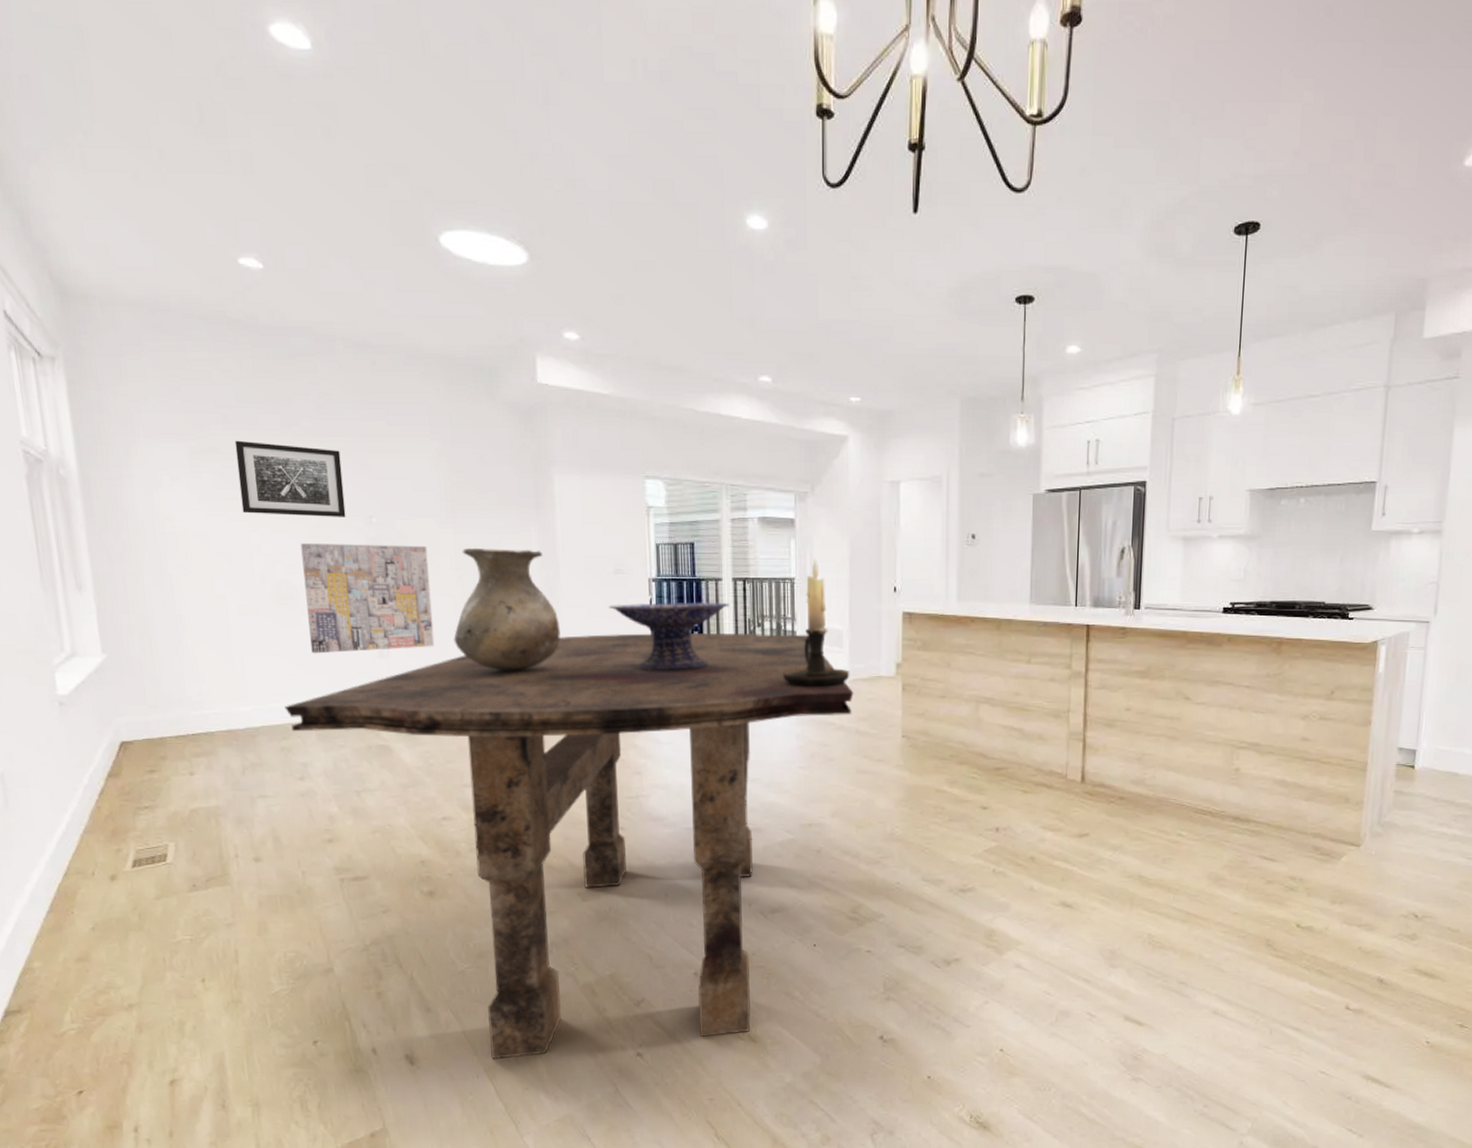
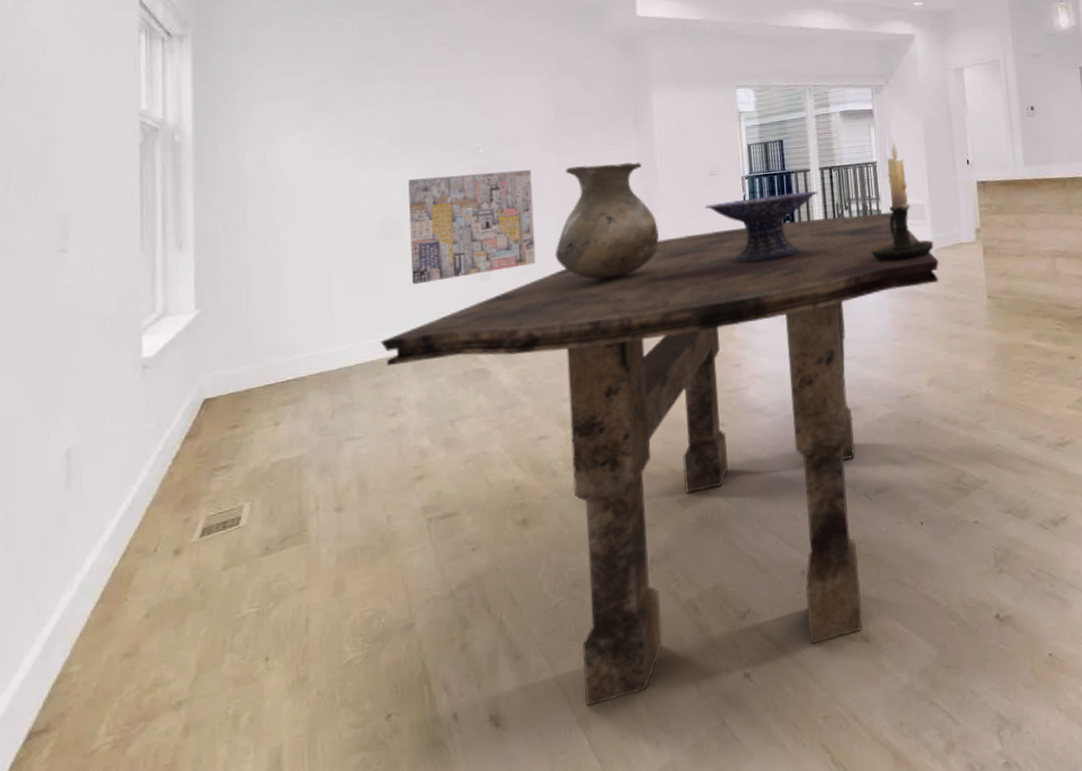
wall art: present [234,440,346,517] -> none [351,91,454,158]

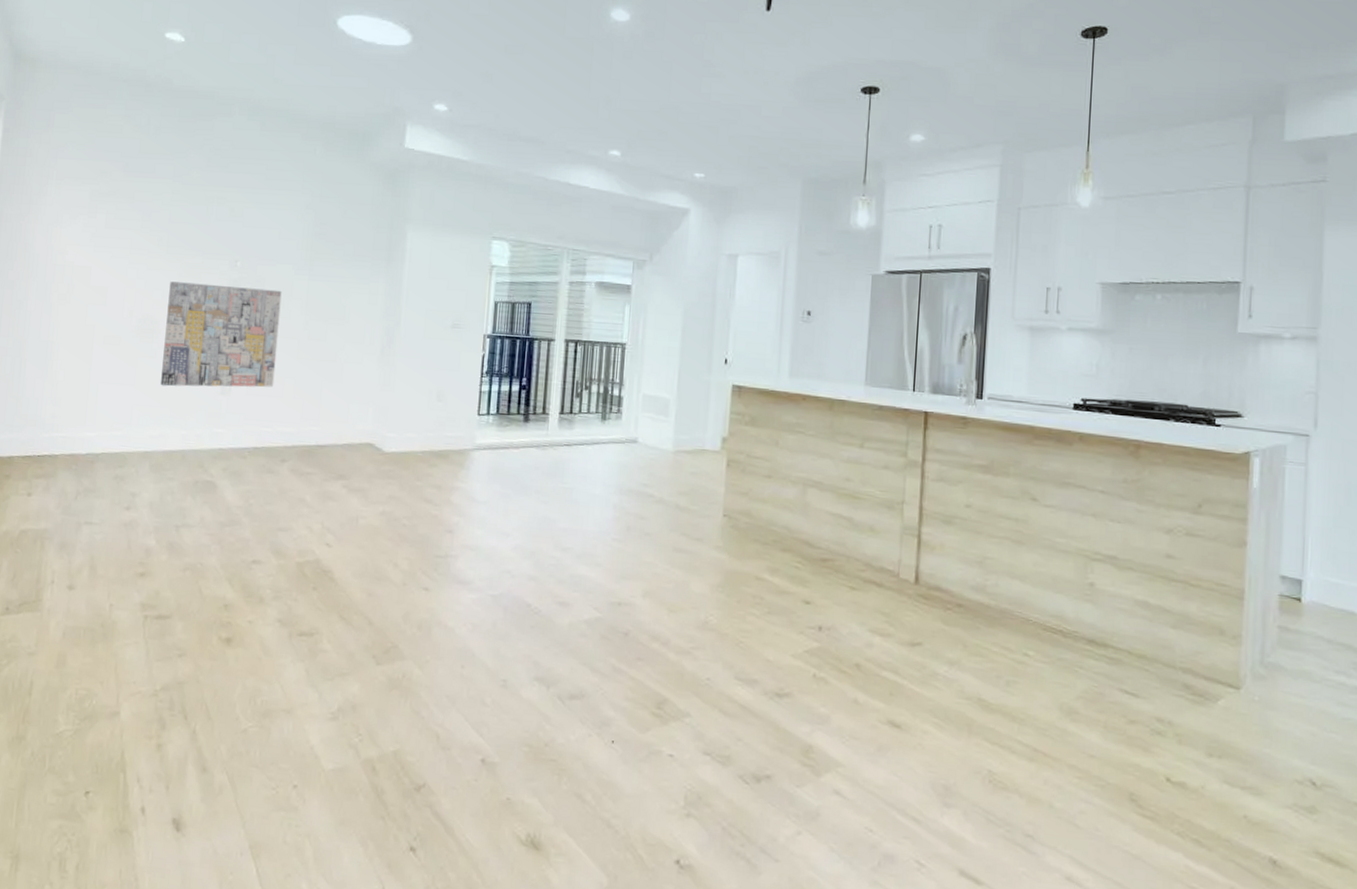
dining table: present [381,211,939,707] -> none [126,386,676,837]
vase: present [555,162,659,280] -> none [292,295,394,417]
decorative bowl: present [705,191,818,263] -> none [442,357,560,428]
candle holder: present [872,142,934,262] -> none [606,325,674,457]

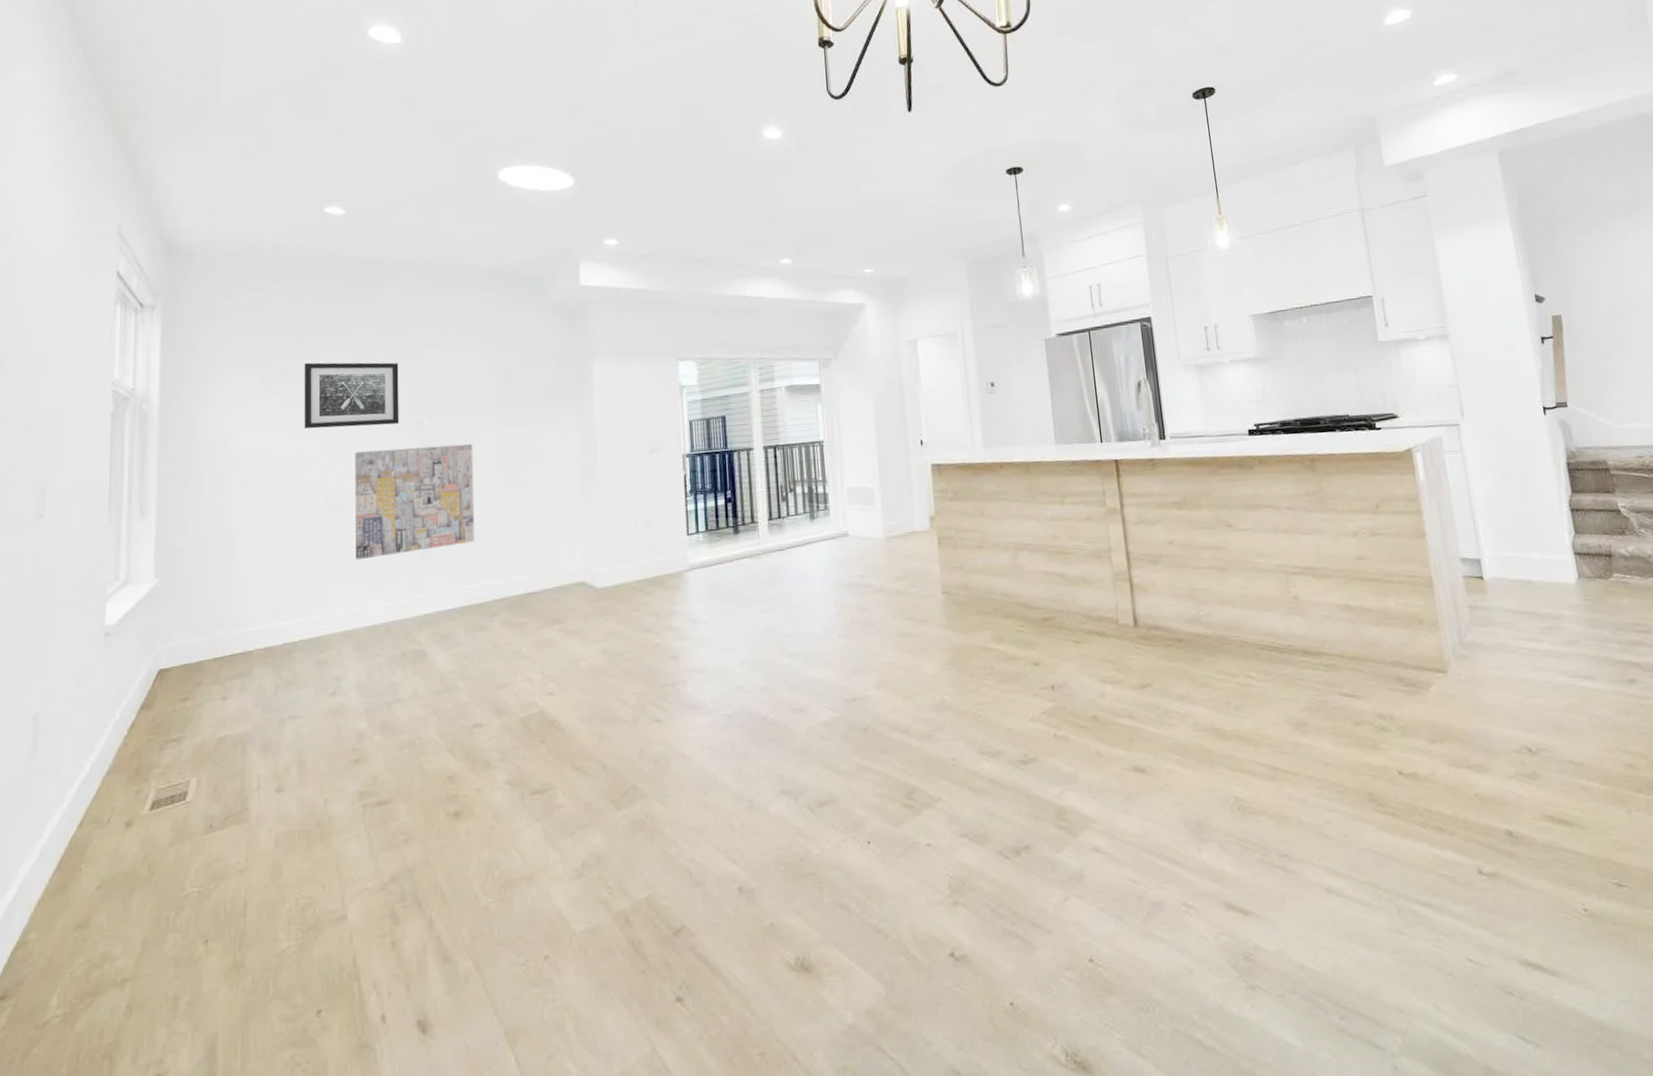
wall art: none [125,186,220,260] -> present [304,362,399,429]

